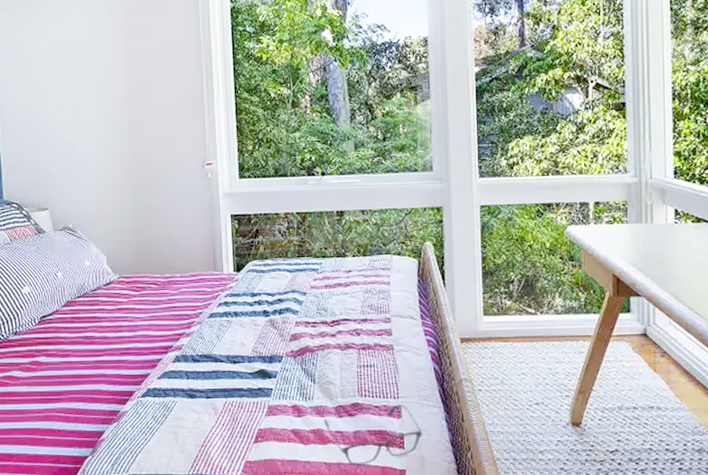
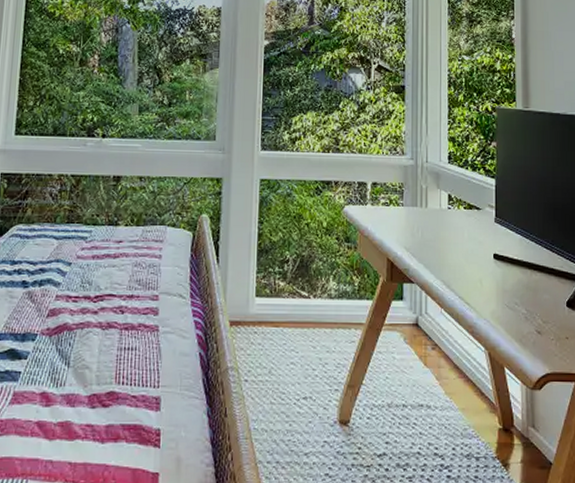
eyeglasses: present [324,404,423,466] -> none [74,394,182,467]

